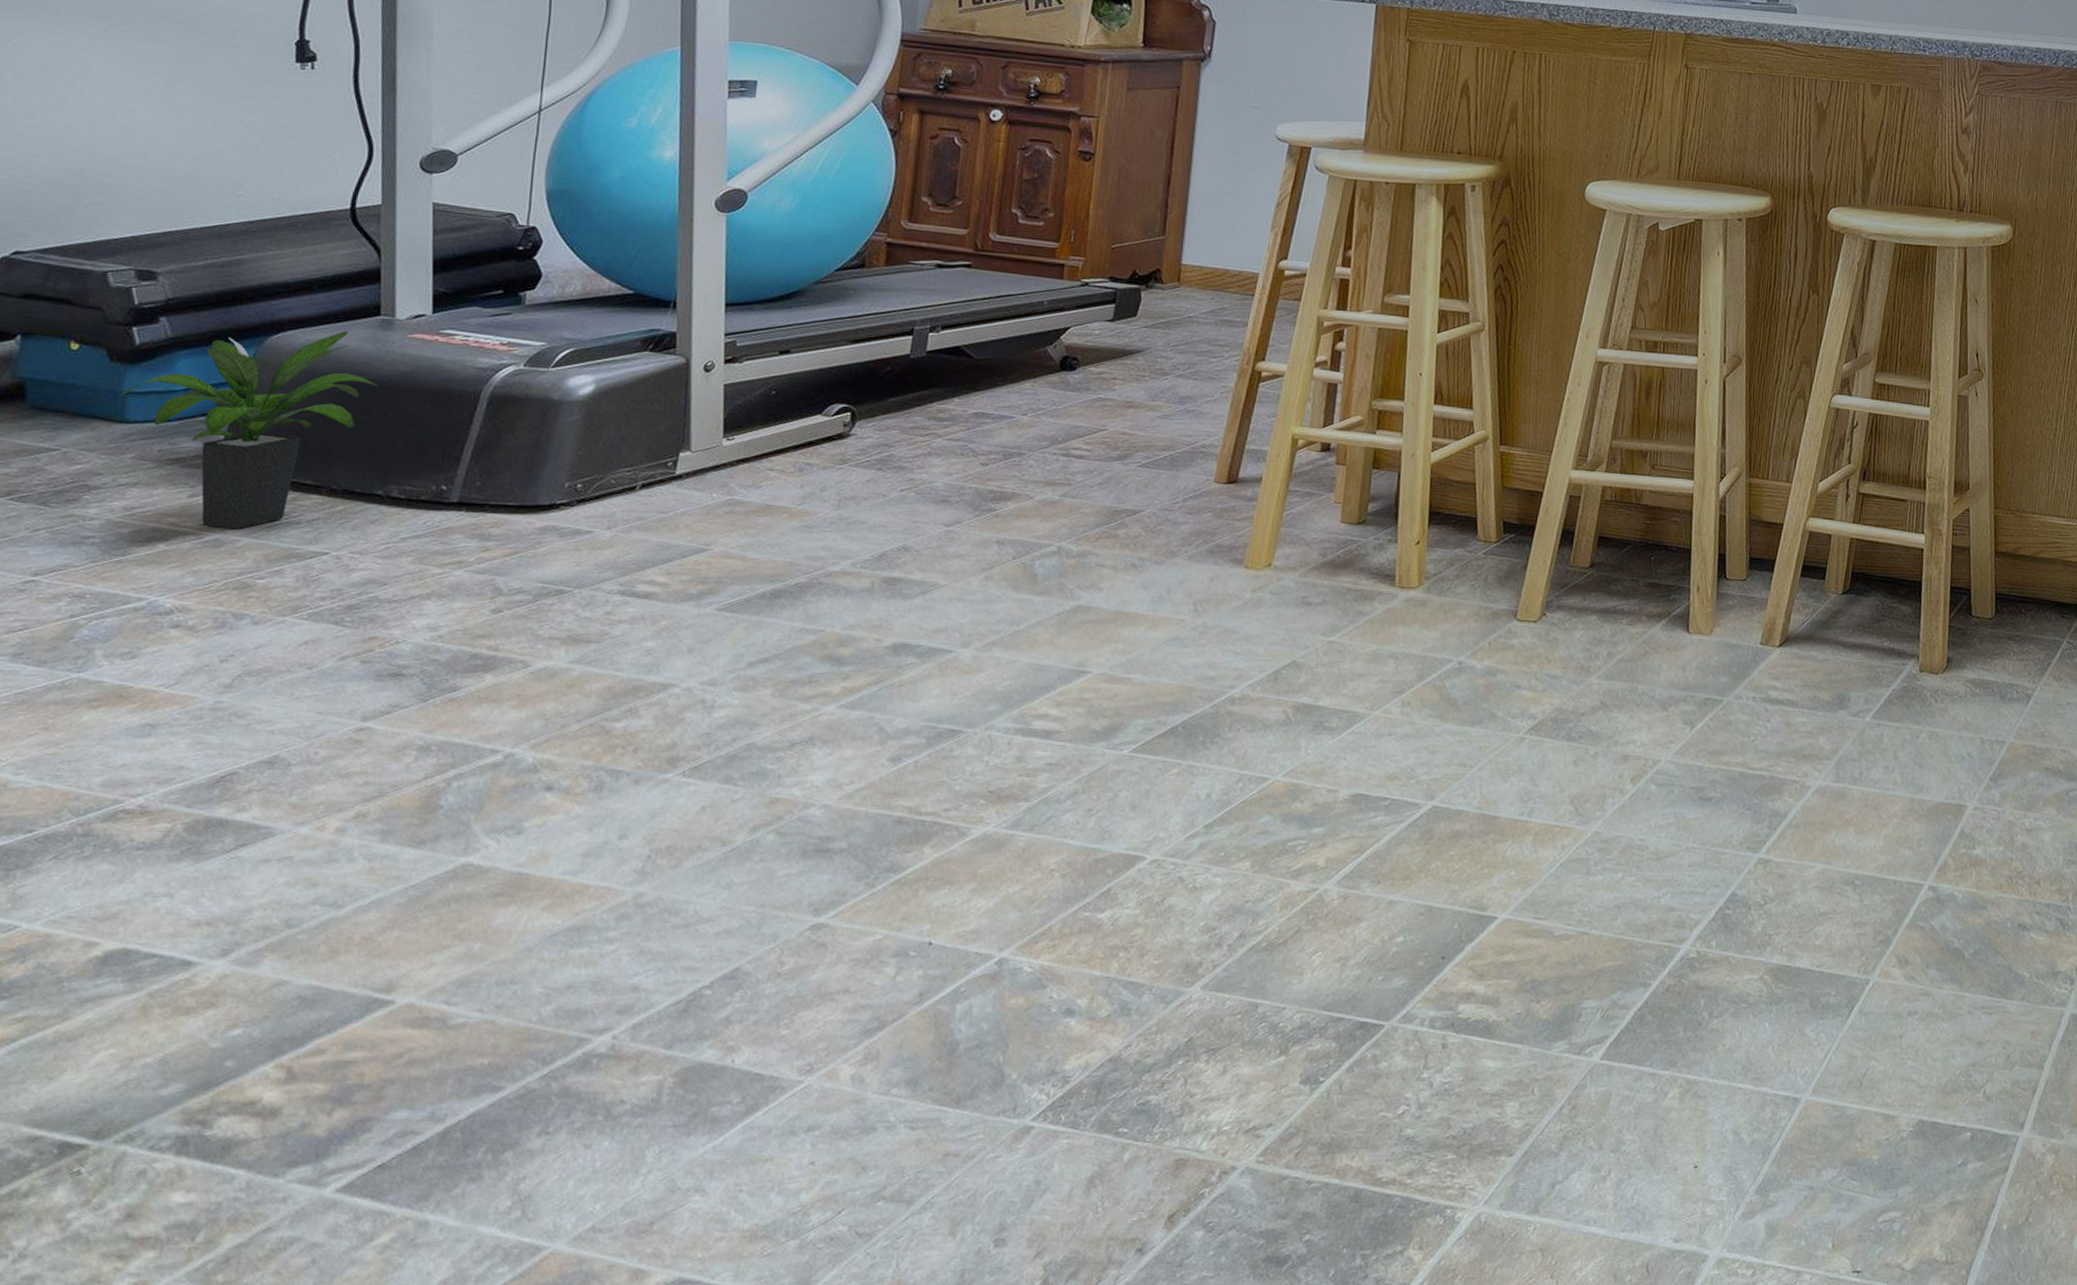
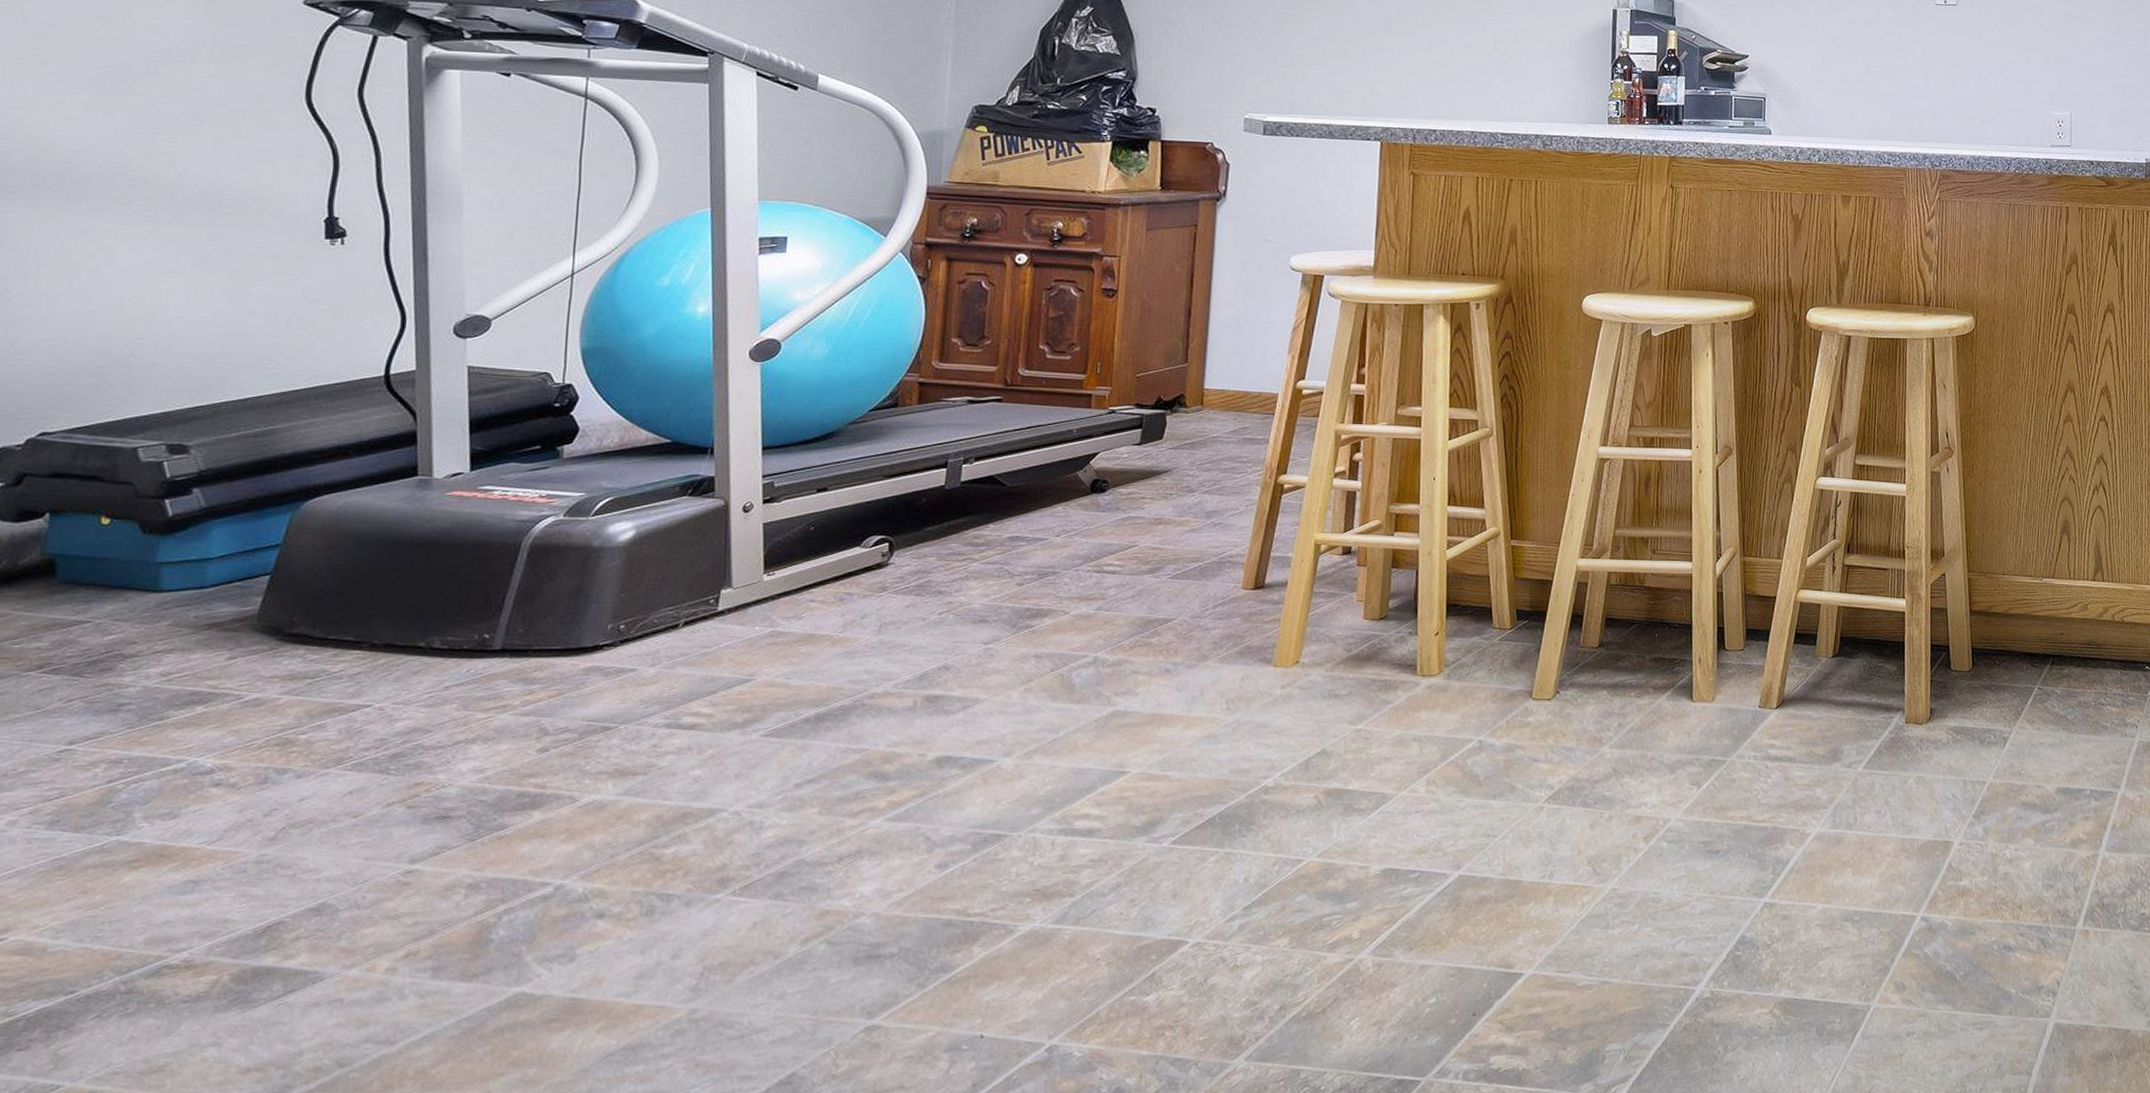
potted plant: present [119,331,379,530] -> none [153,493,418,688]

